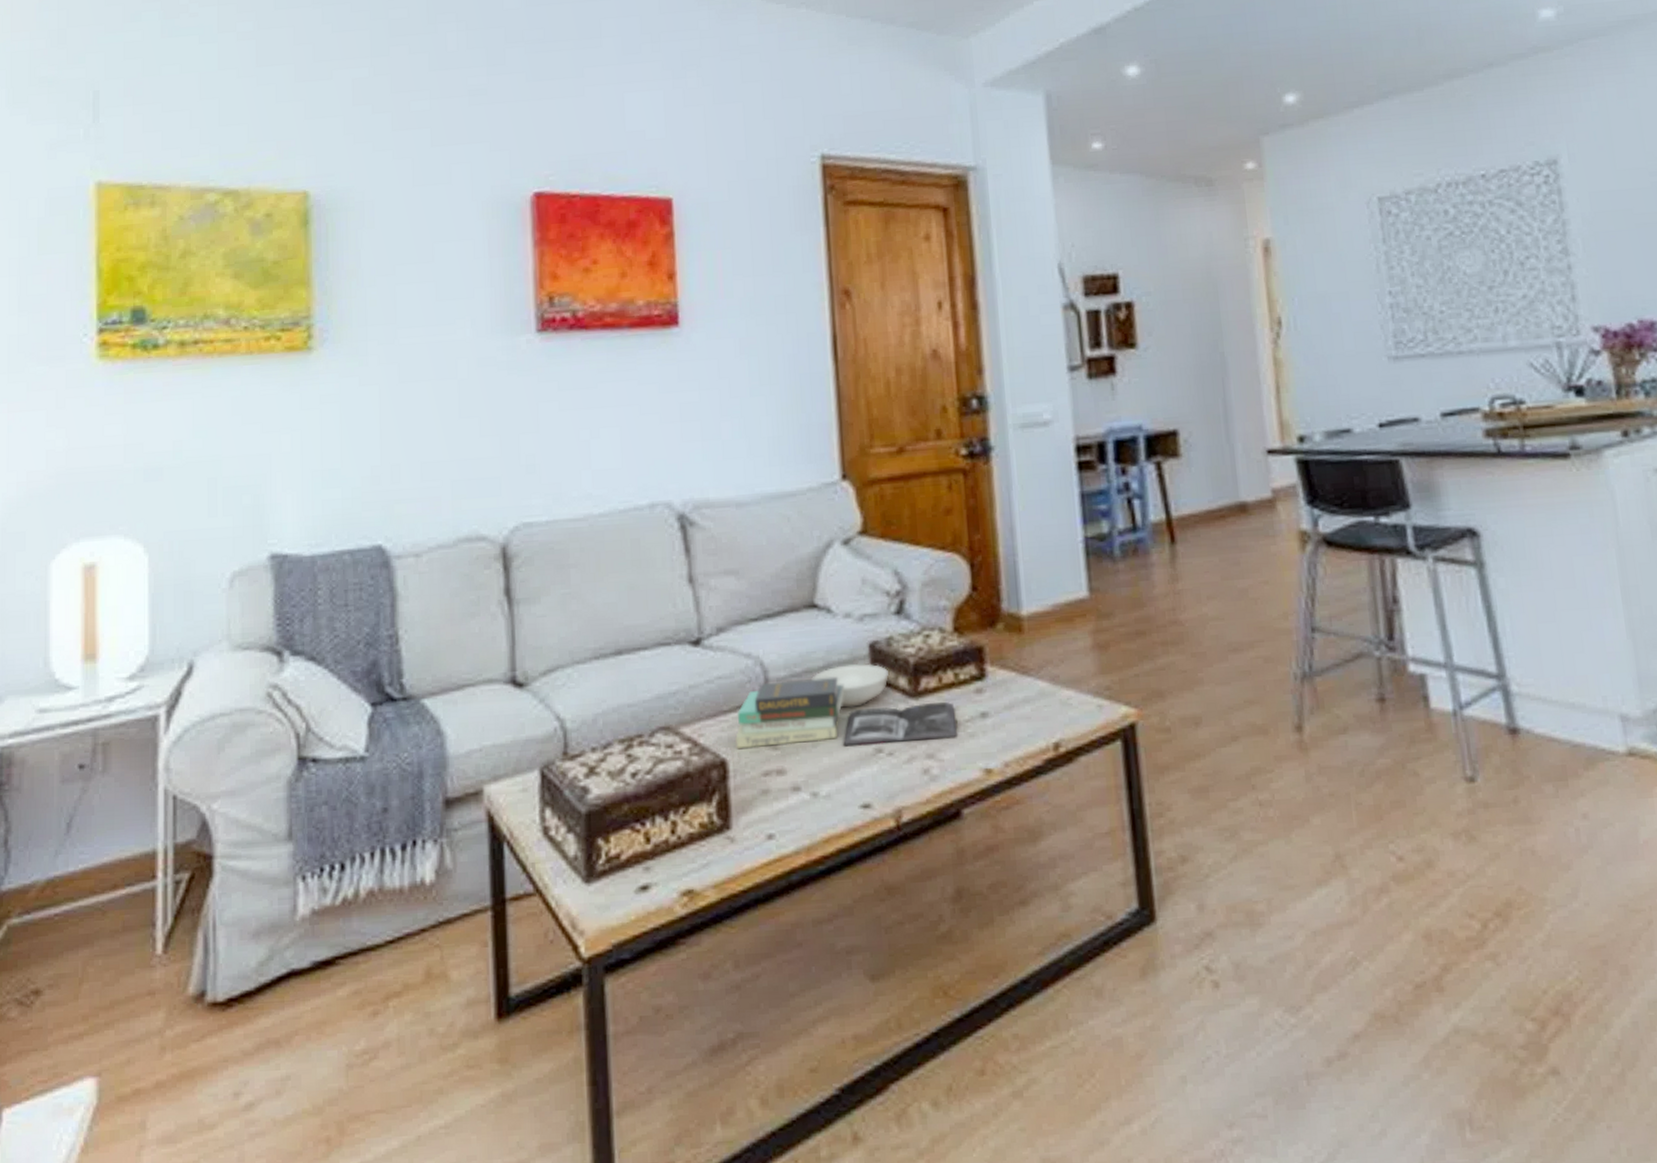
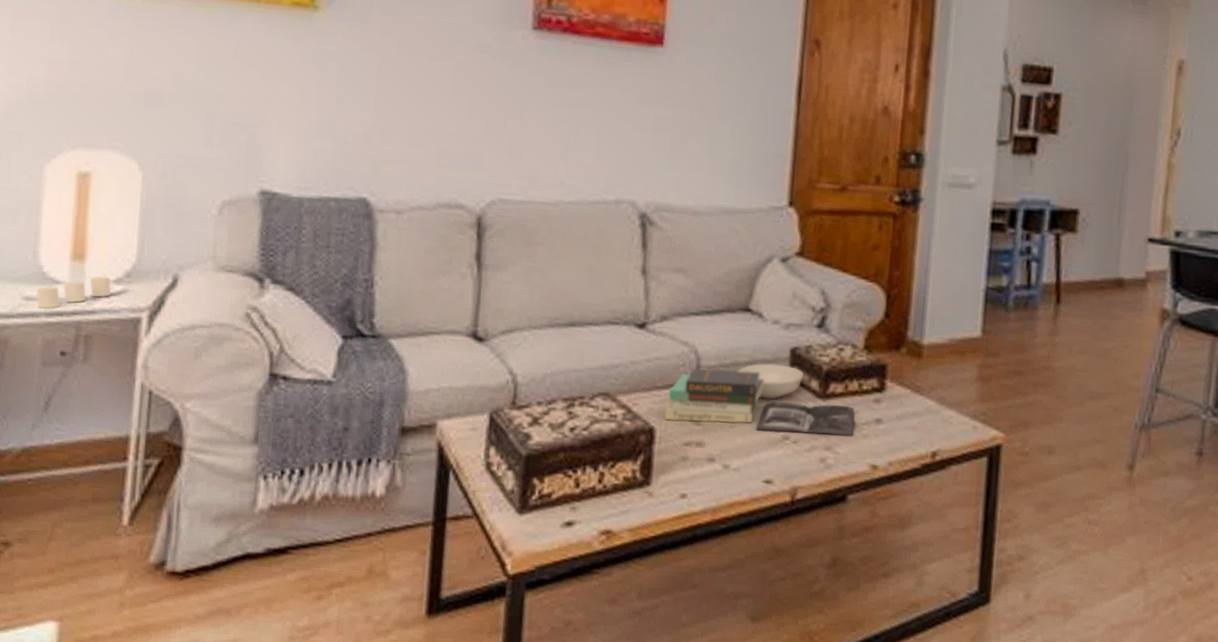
candle: none [49,673,127,720] -> present [36,276,112,309]

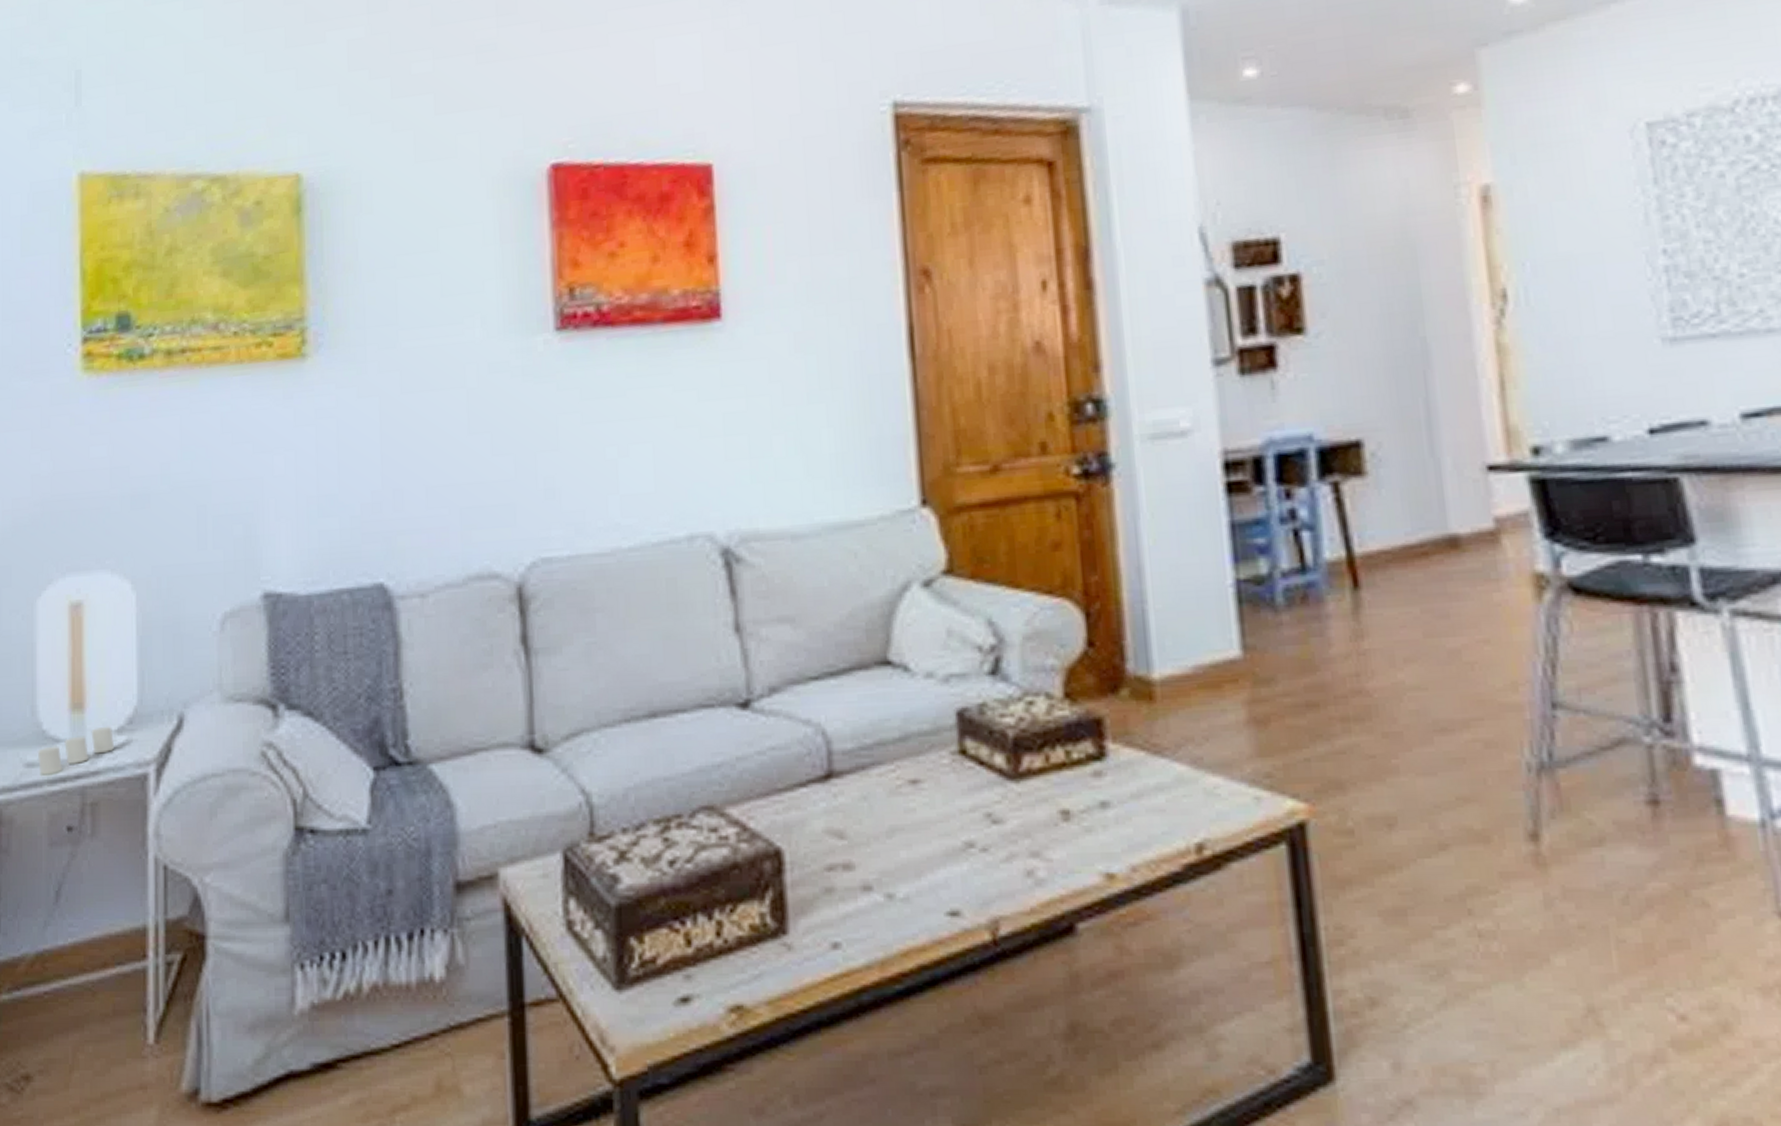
books: present [664,368,765,424] -> none [792,752,927,837]
bowl: present [737,363,804,400] -> none [885,736,982,790]
magazine: present [756,401,855,436] -> none [924,787,1071,838]

